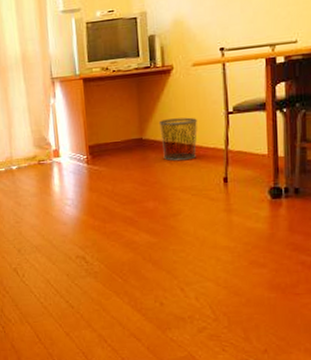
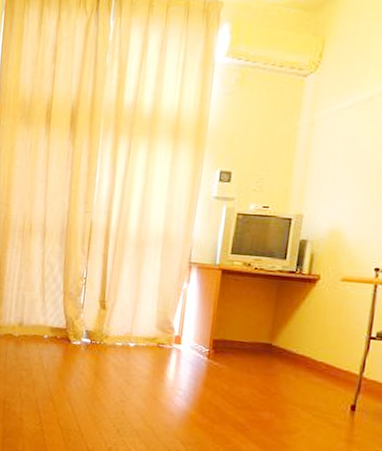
waste bin: present [158,117,198,162] -> none [290,329,335,379]

